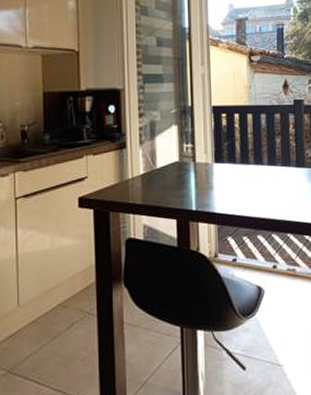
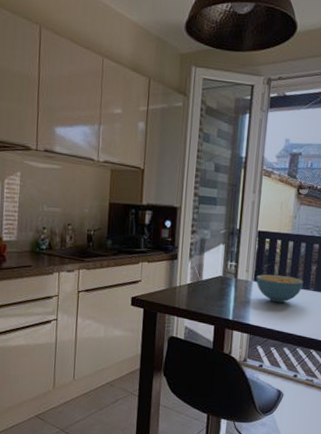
cereal bowl: none [217,152,270,185] -> present [256,274,304,303]

